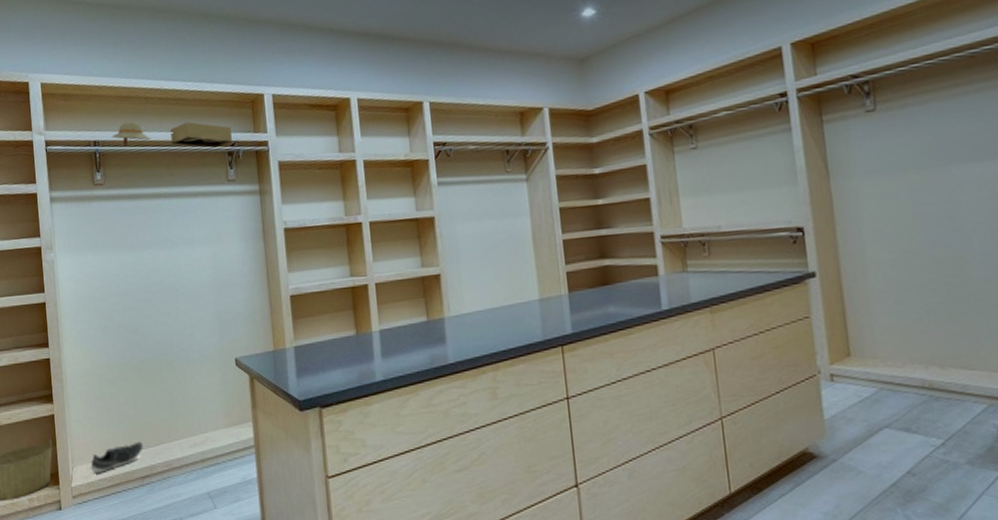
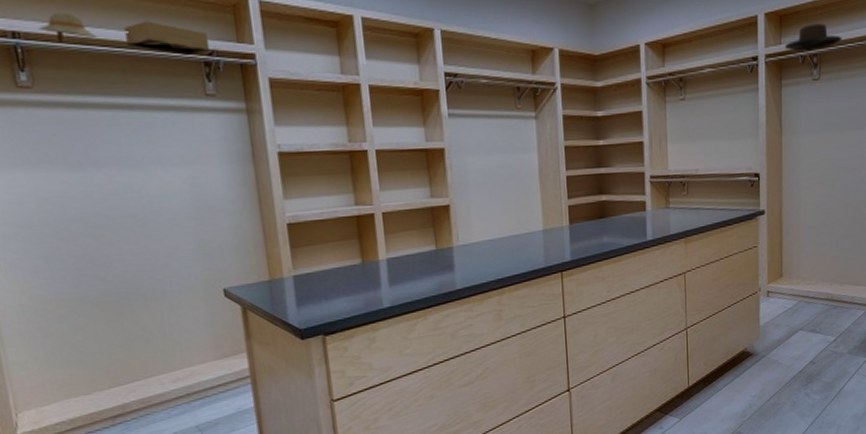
shoe: present [90,441,144,474] -> none [41,380,113,418]
hat: none [821,45,902,81] -> present [784,23,842,51]

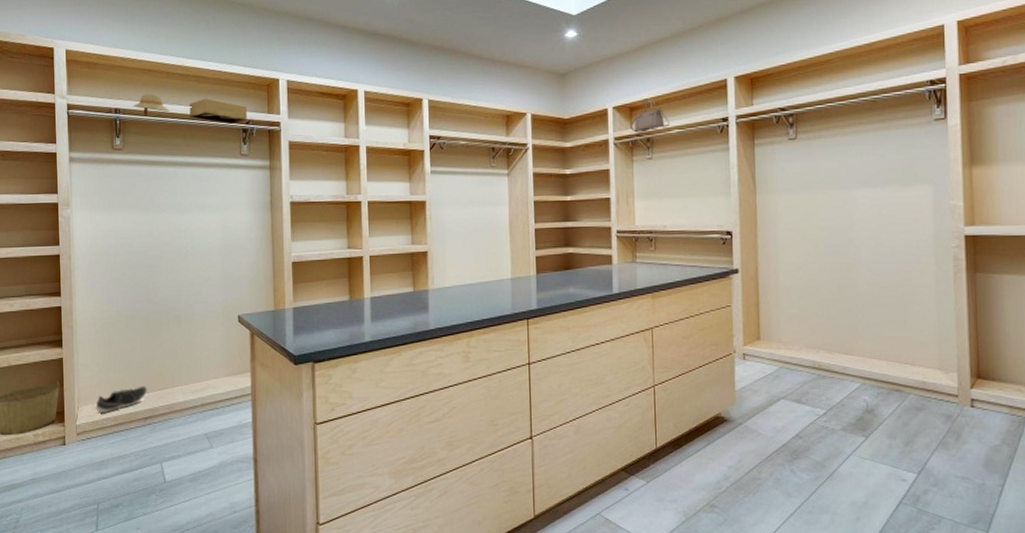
shoe: none [41,380,113,418] -> present [95,386,148,414]
handbag: none [663,34,702,72] -> present [630,98,669,133]
hat: present [784,23,842,51] -> none [756,84,820,112]

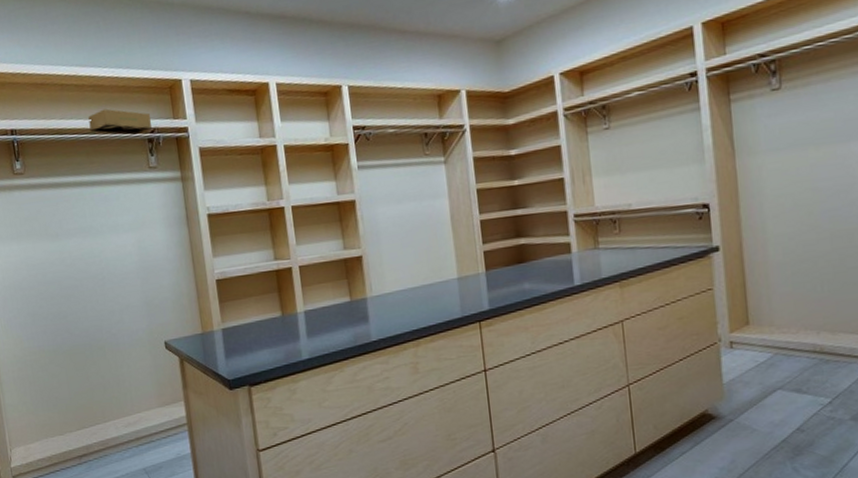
shoe: present [95,386,148,414] -> none [28,422,80,455]
hat: present [132,93,170,115] -> none [28,109,69,134]
handbag: present [630,98,669,133] -> none [581,58,628,101]

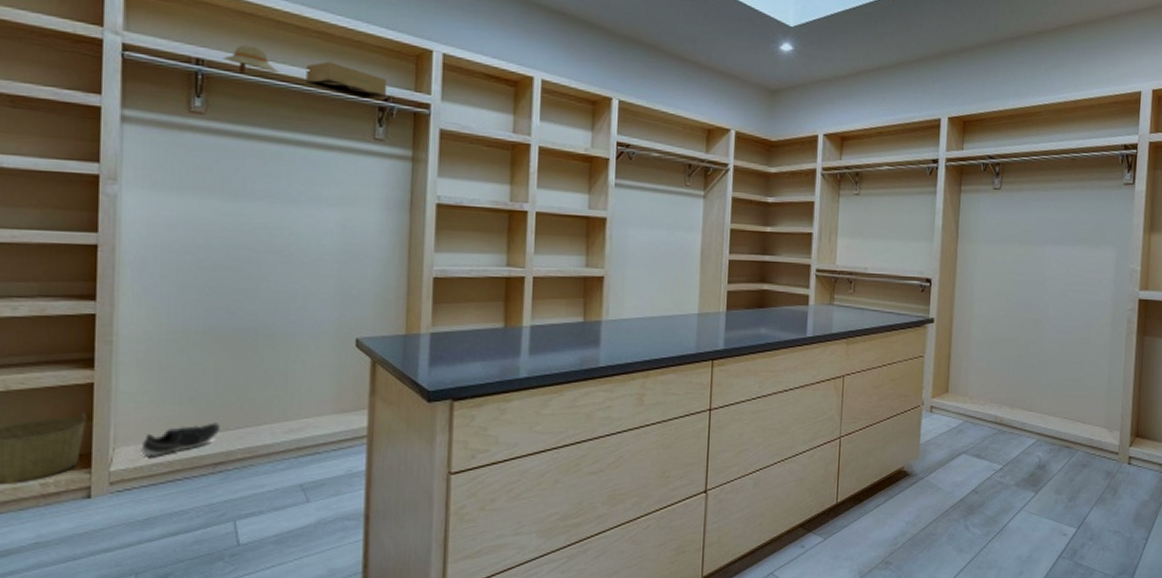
hat: none [28,109,69,134] -> present [222,44,278,74]
shoe: none [28,422,80,455] -> present [141,422,222,458]

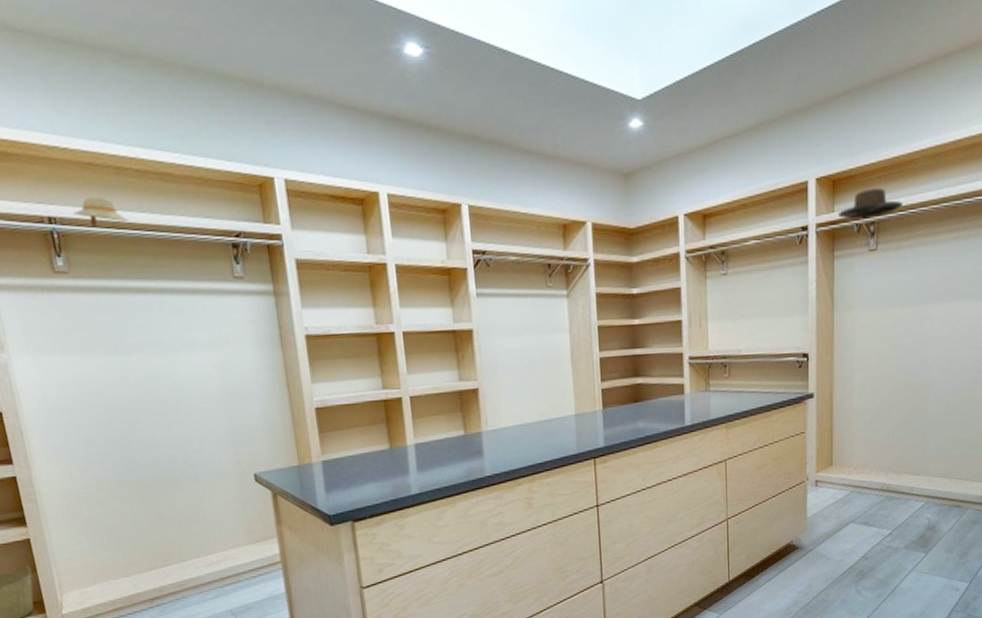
shoe: present [141,422,222,458] -> none [84,563,150,599]
box: present [306,61,386,99] -> none [154,203,236,237]
hat: none [966,132,1026,160] -> present [837,188,903,220]

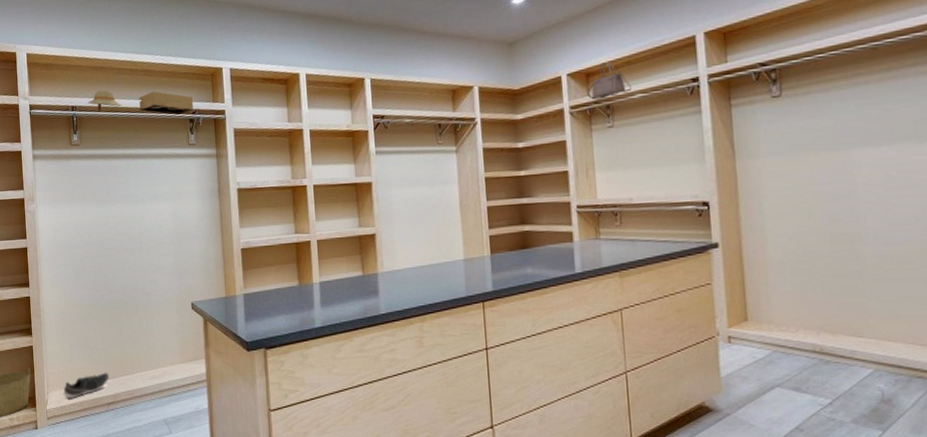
shoe: none [84,563,150,599] -> present [63,372,110,399]
box: none [154,203,236,237] -> present [139,91,193,115]
handbag: none [704,204,746,245] -> present [587,62,631,100]
hat: present [837,188,903,220] -> none [731,36,808,69]

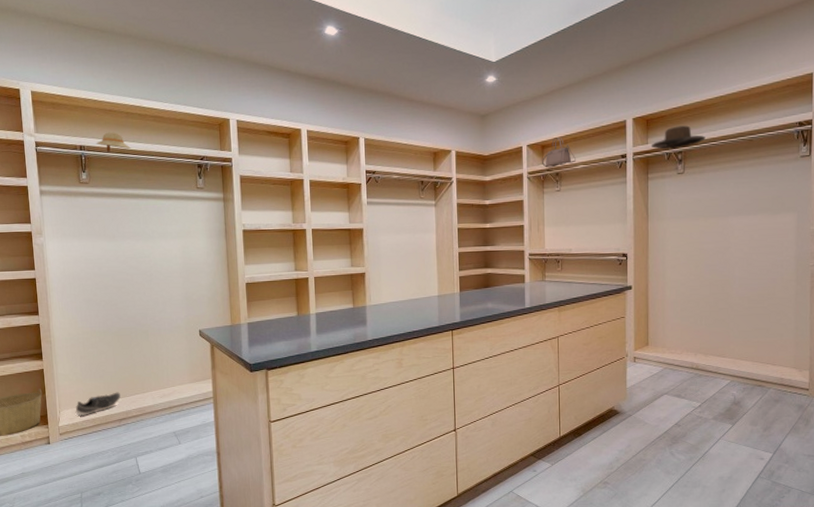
box: present [139,91,193,115] -> none [148,136,201,160]
hat: none [731,36,808,69] -> present [651,125,706,150]

